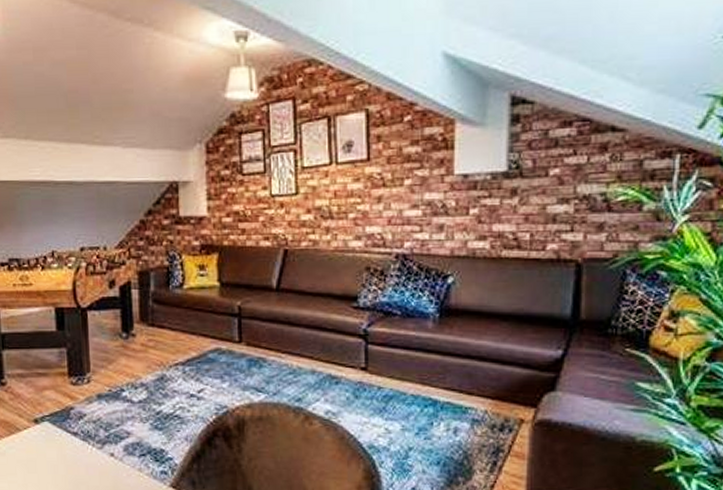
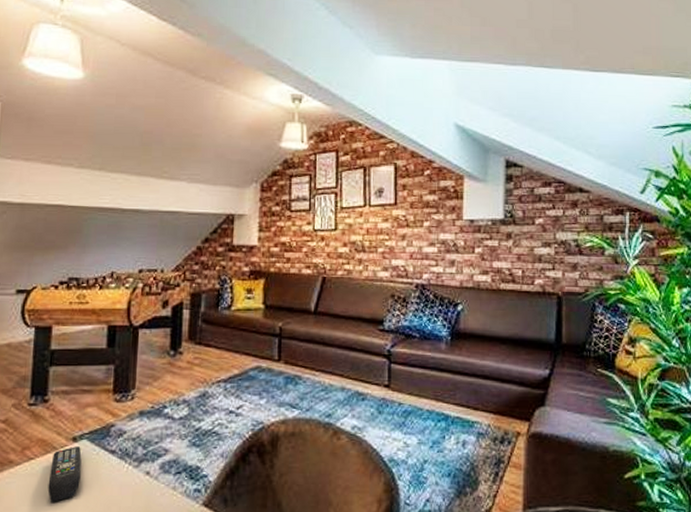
remote control: none [16,428,47,480] -> present [47,446,82,502]

